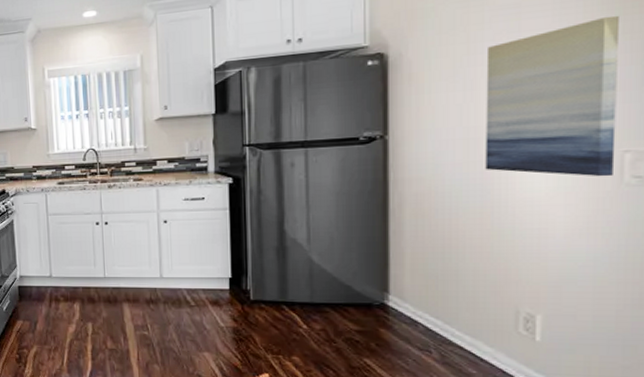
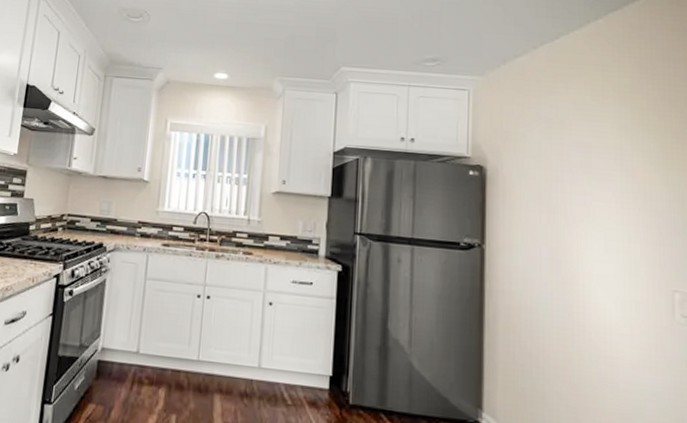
wall art: present [485,15,619,177] -> none [565,168,668,314]

